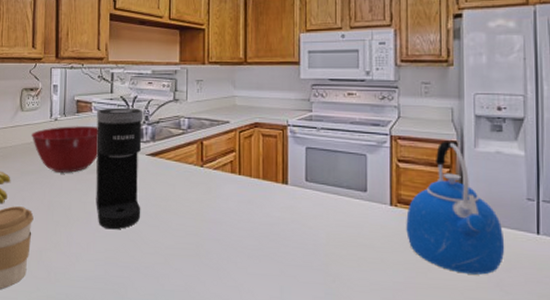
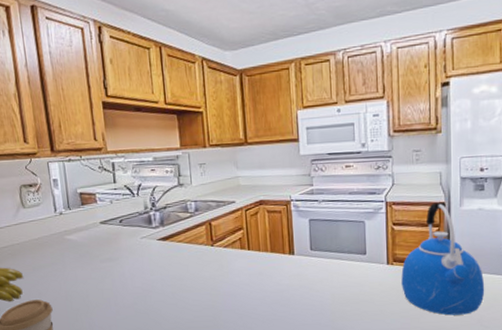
mixing bowl: present [32,126,98,173] -> none [38,217,109,264]
coffee maker: present [96,108,143,230] -> none [102,195,158,312]

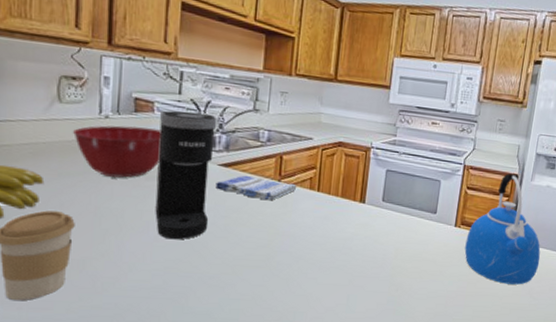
mixing bowl: none [38,217,109,264] -> present [73,125,161,178]
coffee maker: none [102,195,158,312] -> present [155,110,218,240]
dish towel: none [158,245,228,266] -> present [215,175,296,201]

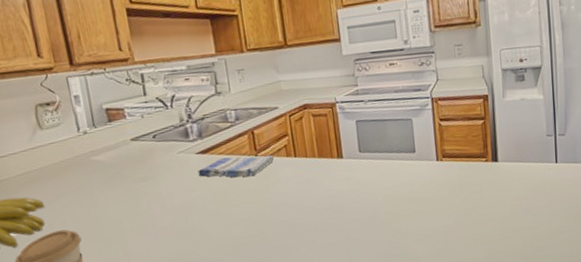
mixing bowl: present [73,125,161,178] -> none [59,133,142,188]
coffee maker: present [155,110,218,240] -> none [132,107,200,234]
kettle: present [464,173,541,285] -> none [451,94,532,207]

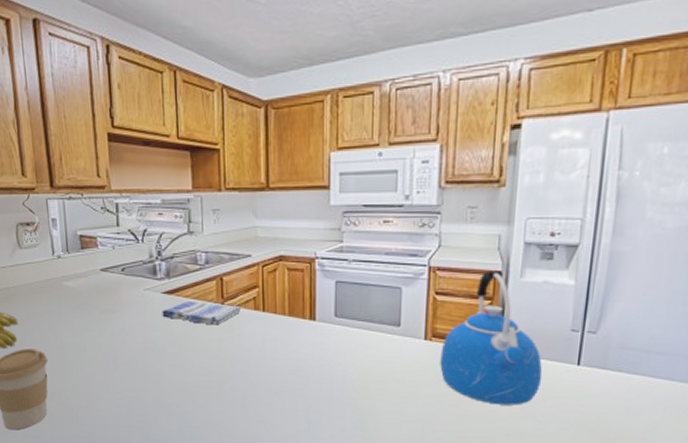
kettle: none [451,94,532,207] -> present [440,271,543,405]

